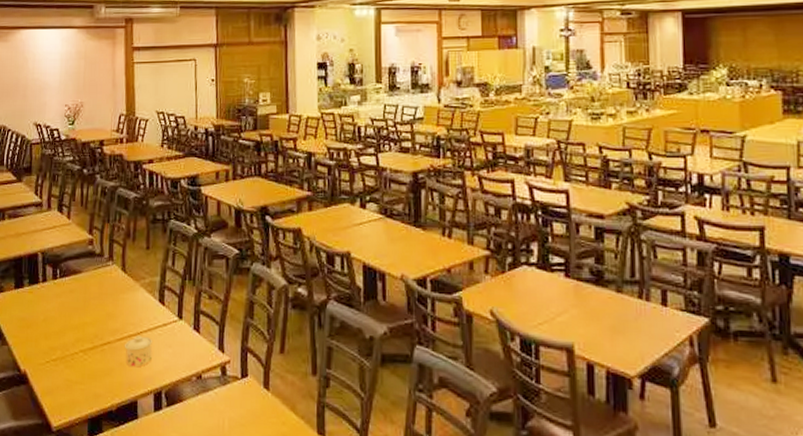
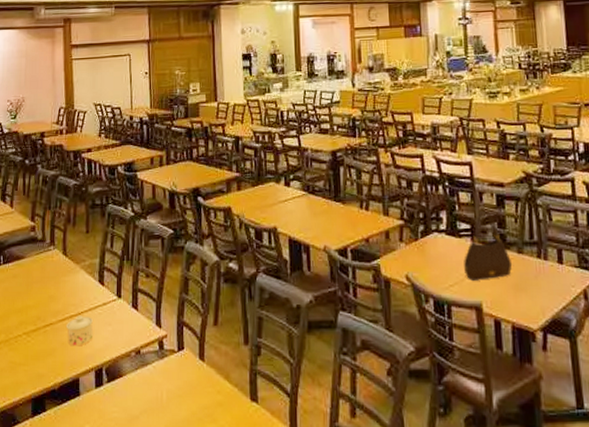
handbag: none [555,245,609,320] -> present [464,212,512,281]

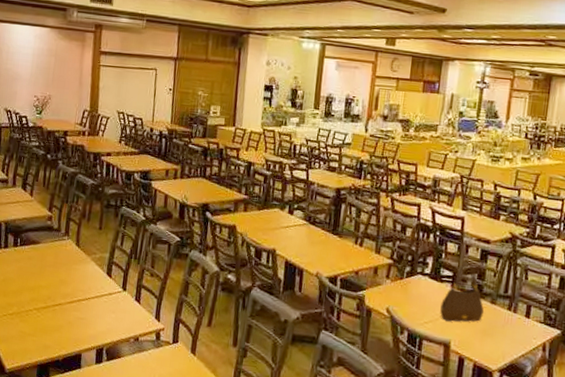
sugar bowl: present [65,316,94,346] -> none [73,301,98,327]

